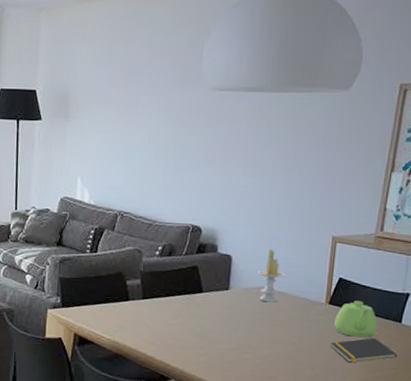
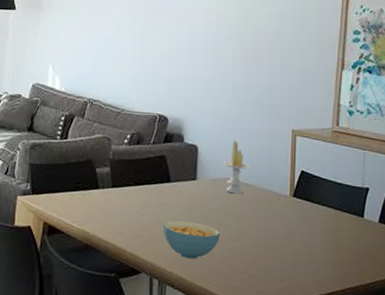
cereal bowl: none [193,329,252,366] -> present [162,220,220,259]
notepad: present [330,338,397,363] -> none [297,232,362,258]
teapot: present [334,301,377,338] -> none [300,194,341,233]

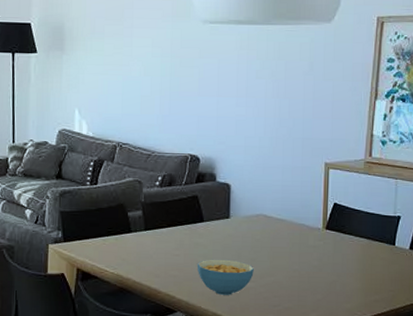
candle: present [223,140,250,194] -> none [256,176,283,230]

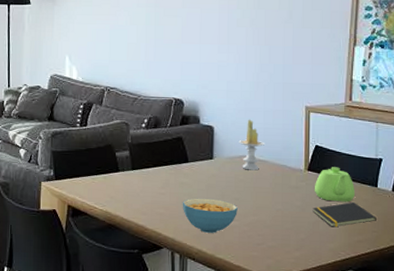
candle: none [256,176,283,230] -> present [238,119,265,171]
notepad: none [330,261,393,287] -> present [312,202,376,227]
teapot: none [332,225,372,261] -> present [315,167,355,202]

